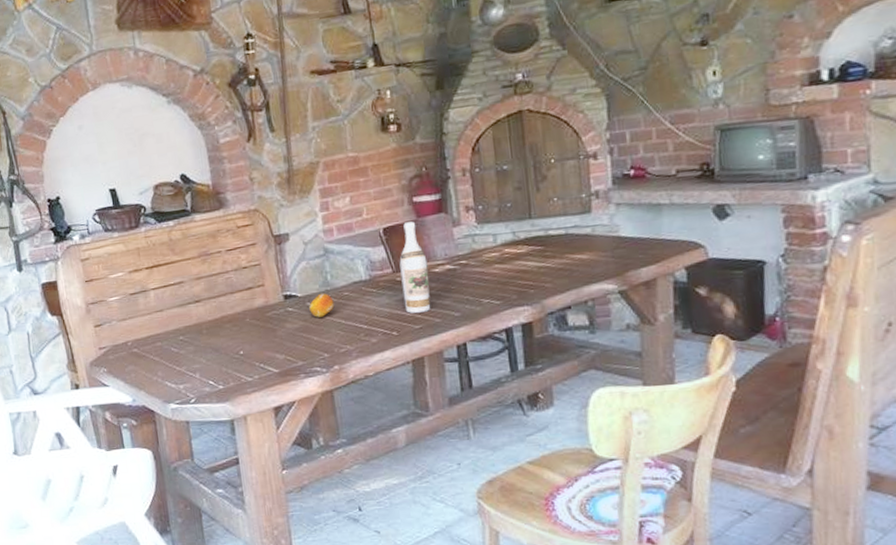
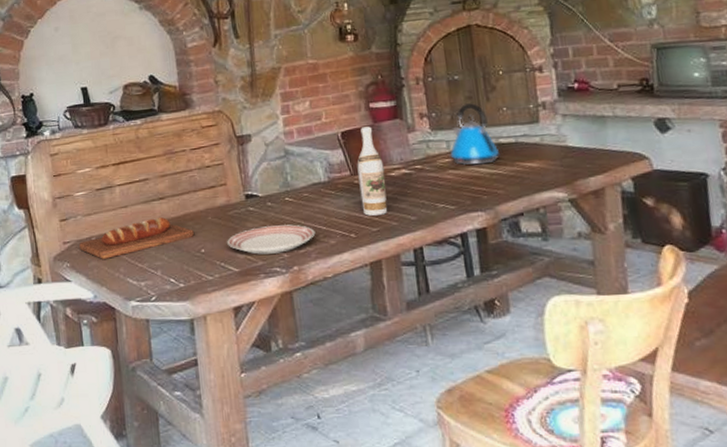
bread loaf: none [114,319,233,364] -> present [78,216,195,259]
dinner plate: none [266,324,357,355] -> present [227,224,316,255]
fruit: present [309,293,335,318] -> none [269,193,294,218]
kettle: none [496,193,548,259] -> present [449,102,499,165]

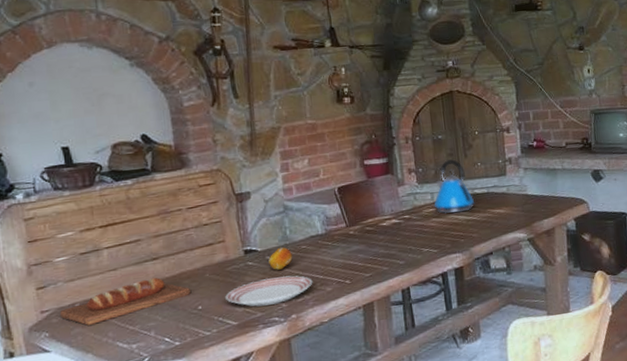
fruit: none [269,193,294,218] -> present [268,247,293,270]
wine bottle: present [357,126,388,216] -> none [352,181,380,263]

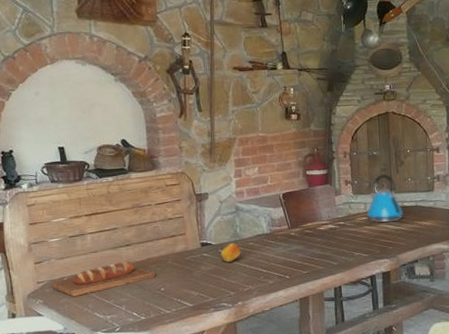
dinner plate: present [225,275,313,307] -> none [184,268,258,293]

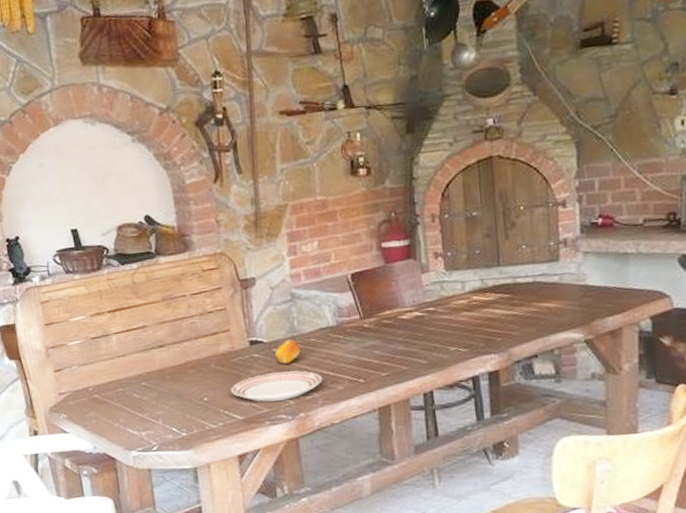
bread loaf: present [51,260,156,297] -> none [75,365,197,410]
dinner plate: none [184,268,258,293] -> present [231,370,323,402]
kettle: present [366,173,403,223] -> none [464,240,516,307]

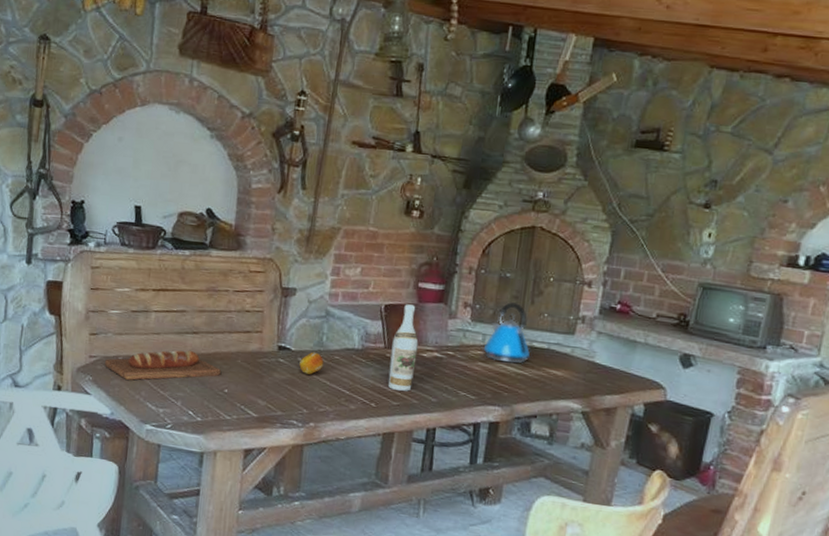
bread loaf: none [75,365,197,410] -> present [104,350,222,381]
dinner plate: present [231,370,323,402] -> none [251,379,338,408]
wine bottle: none [367,267,398,361] -> present [387,304,419,391]
kettle: none [464,240,516,307] -> present [483,301,530,364]

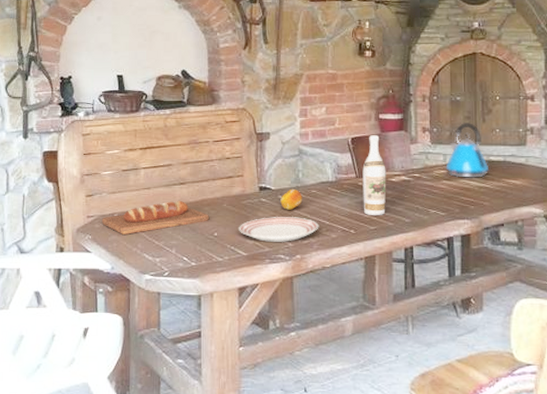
dinner plate: none [251,379,338,408] -> present [239,217,319,242]

